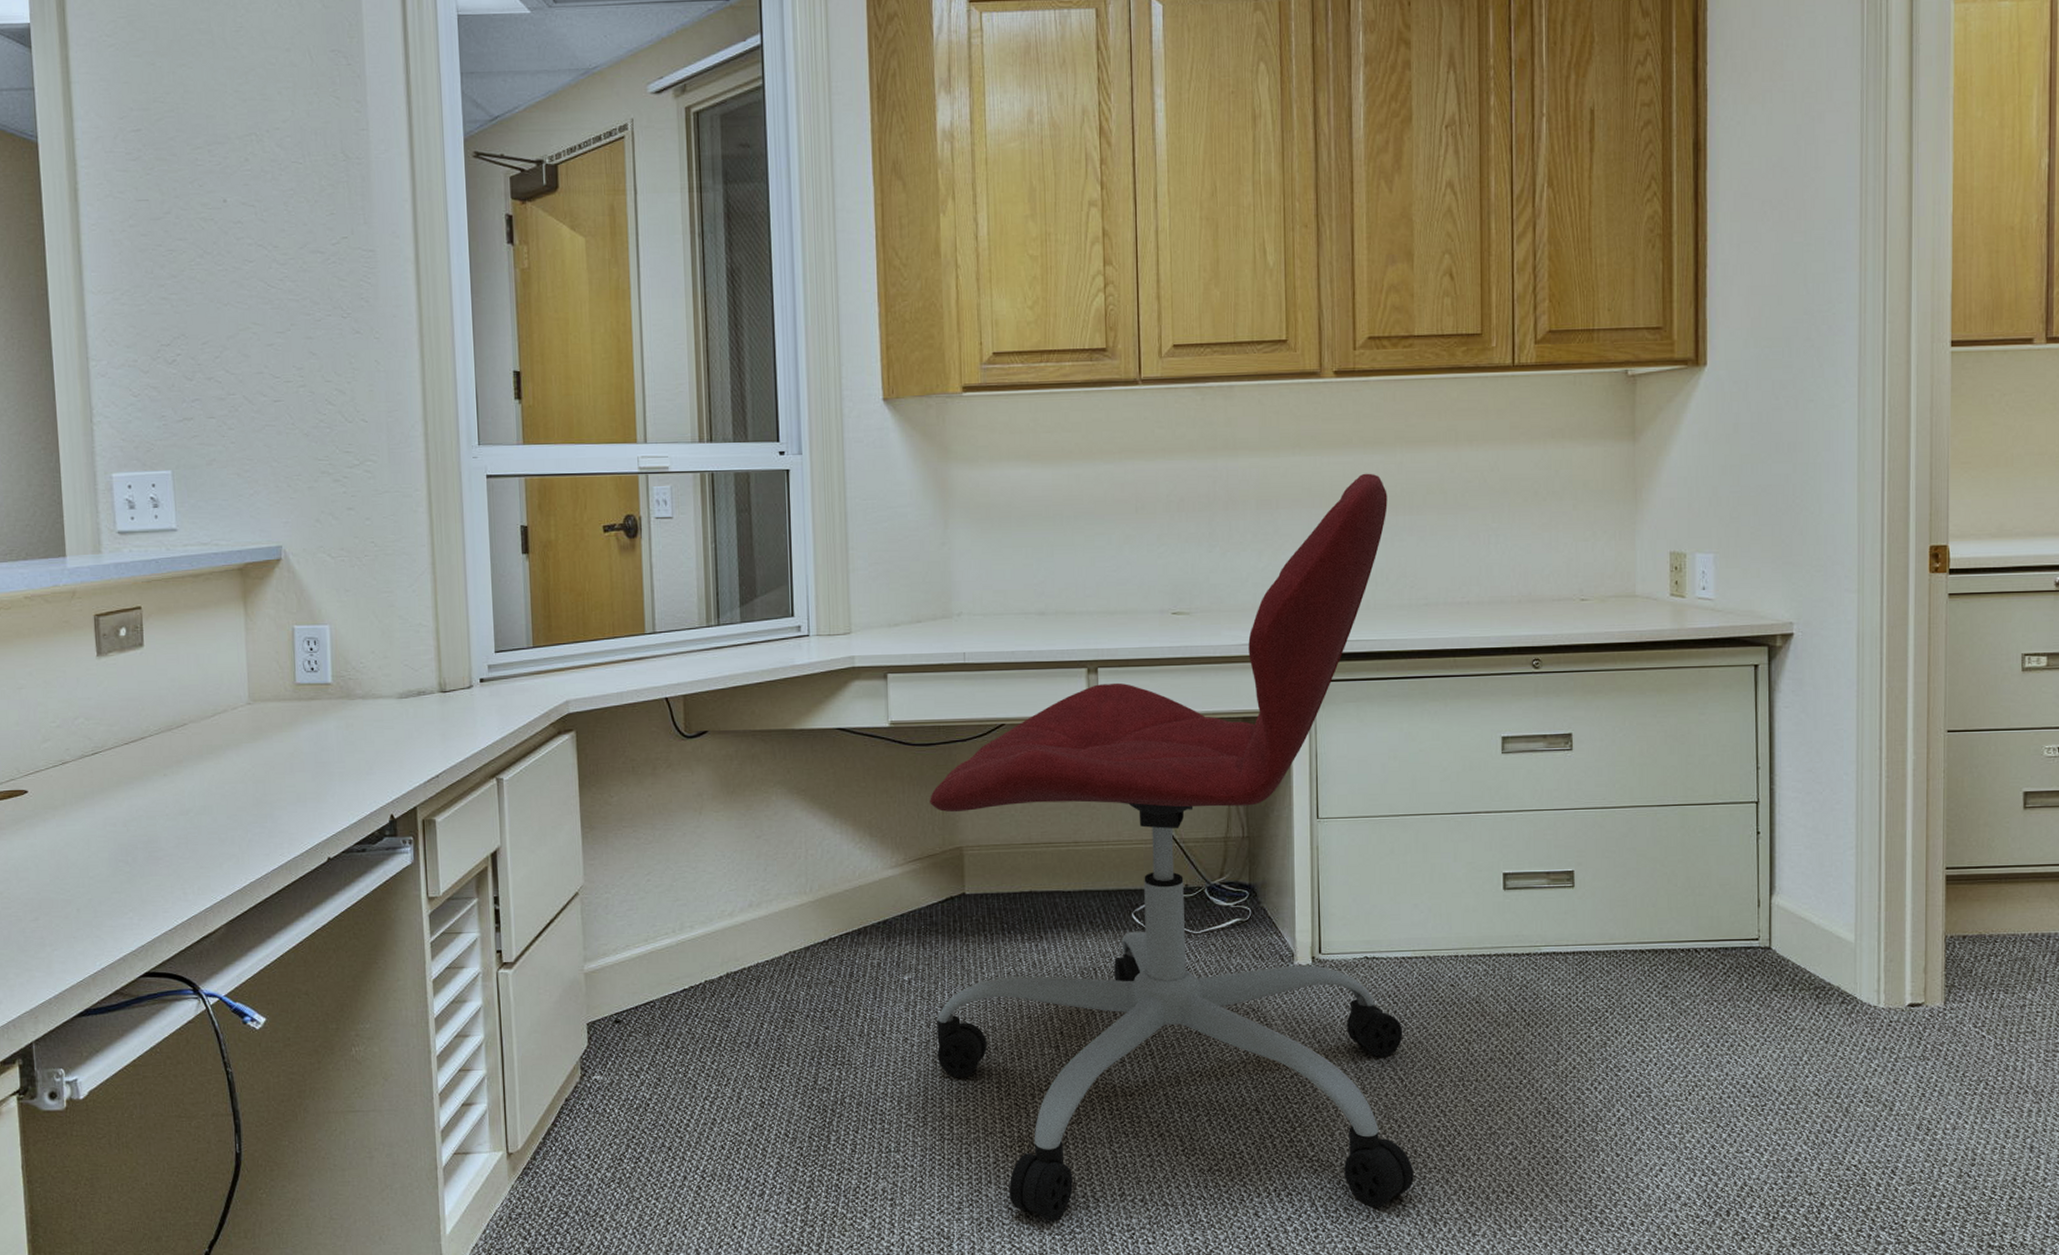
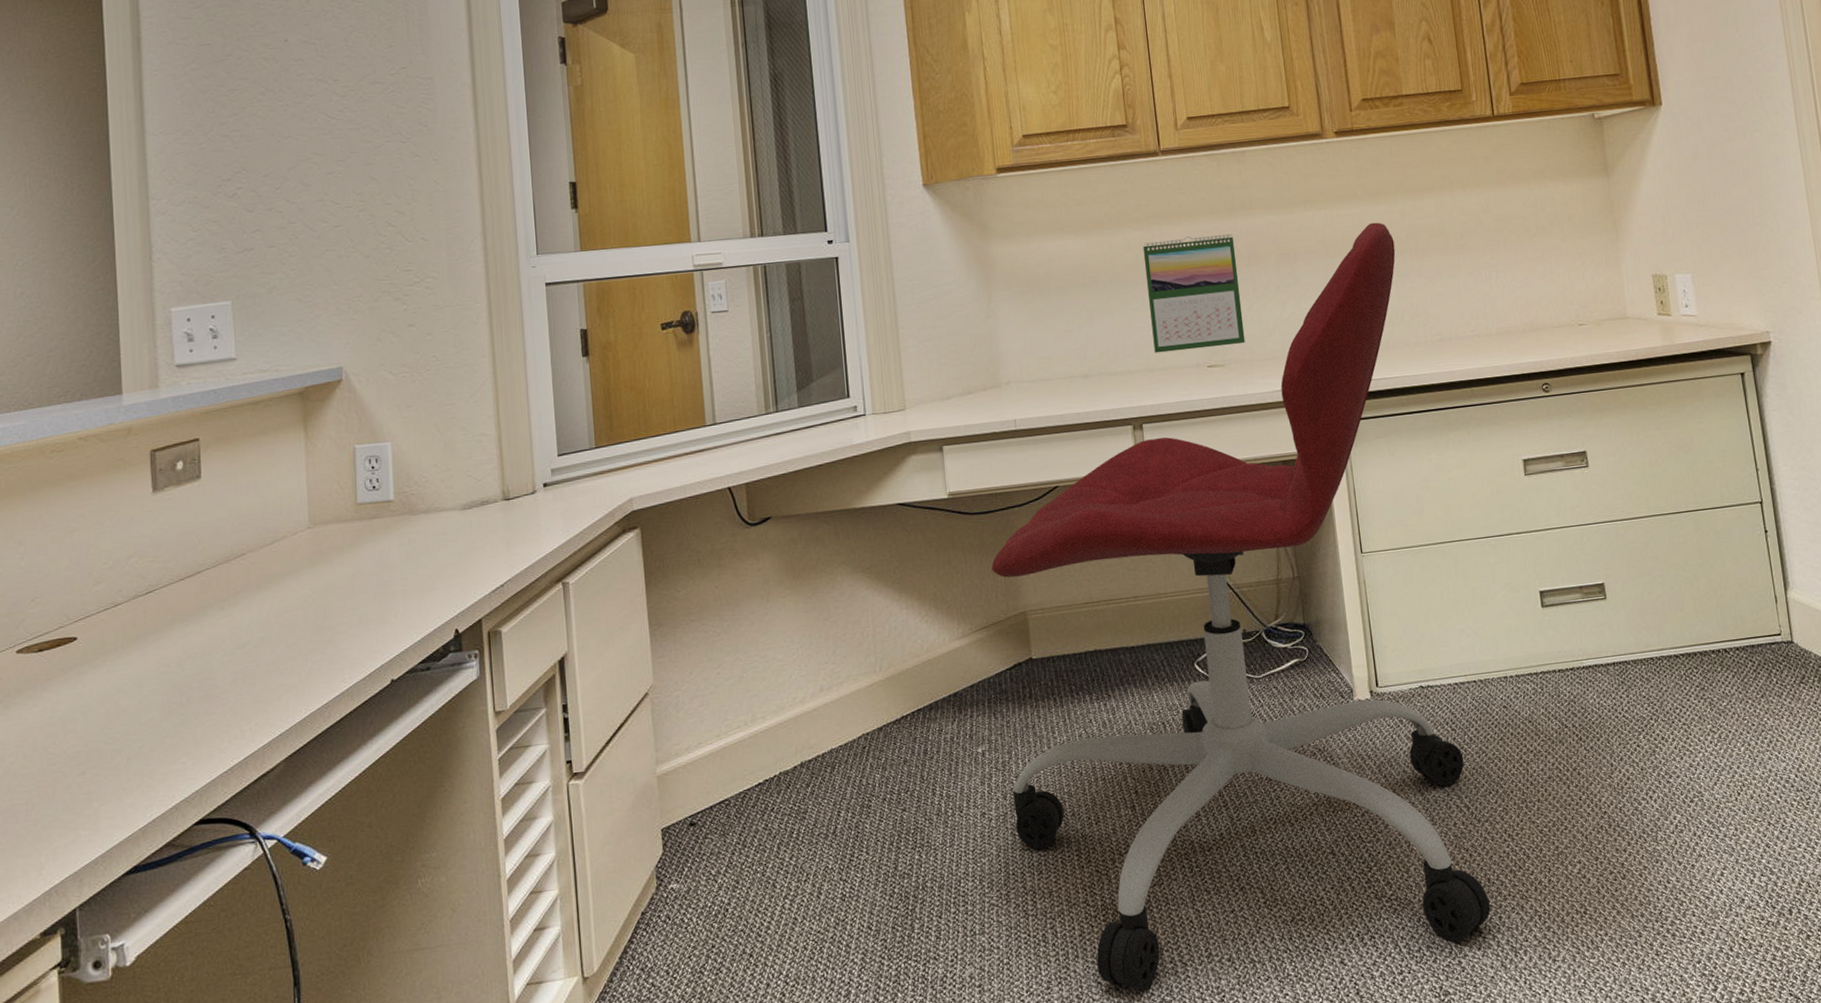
calendar: none [1113,474,1215,595] -> present [1142,233,1246,353]

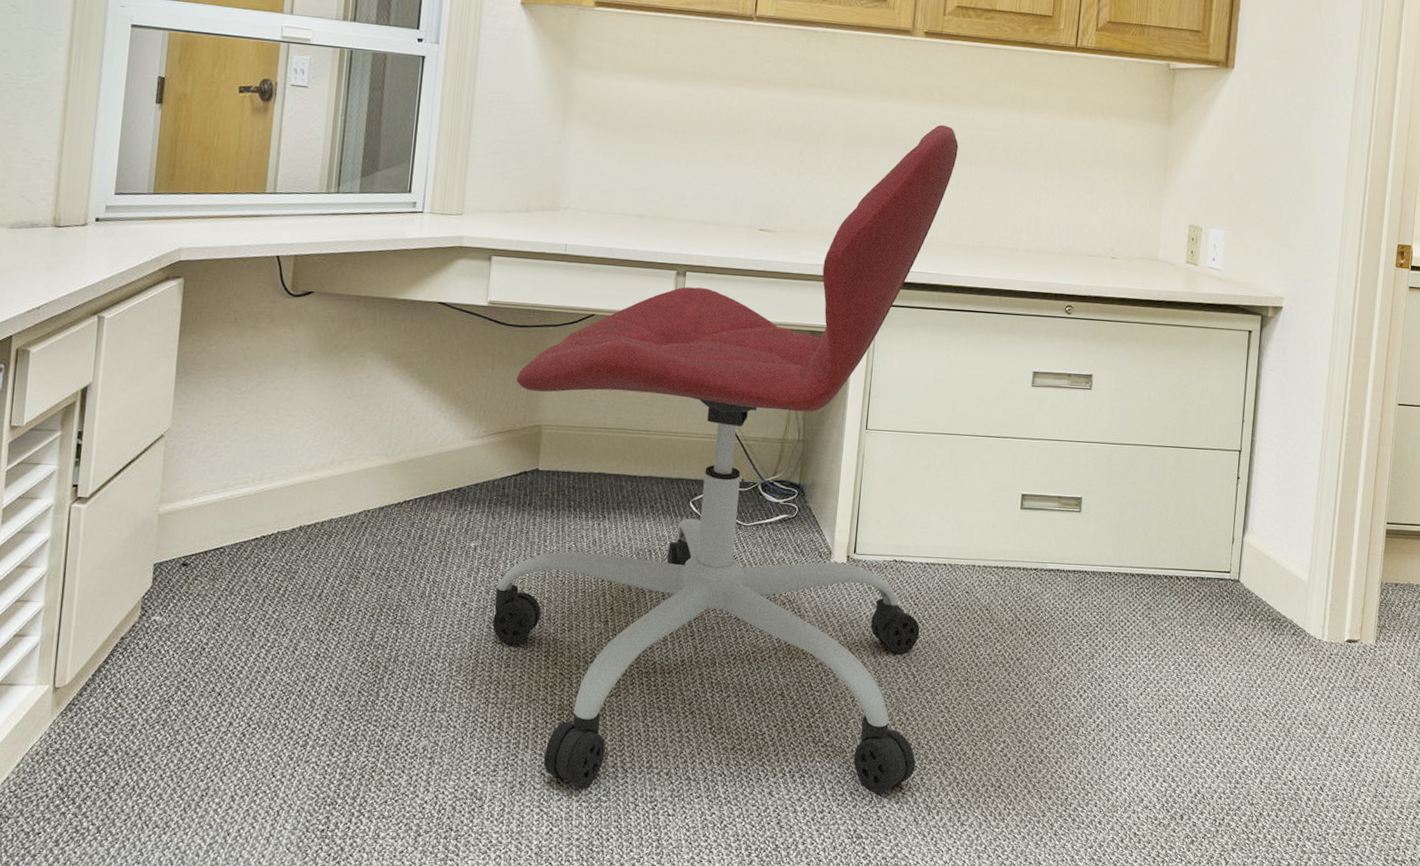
calendar: present [1142,233,1246,353] -> none [711,101,808,214]

